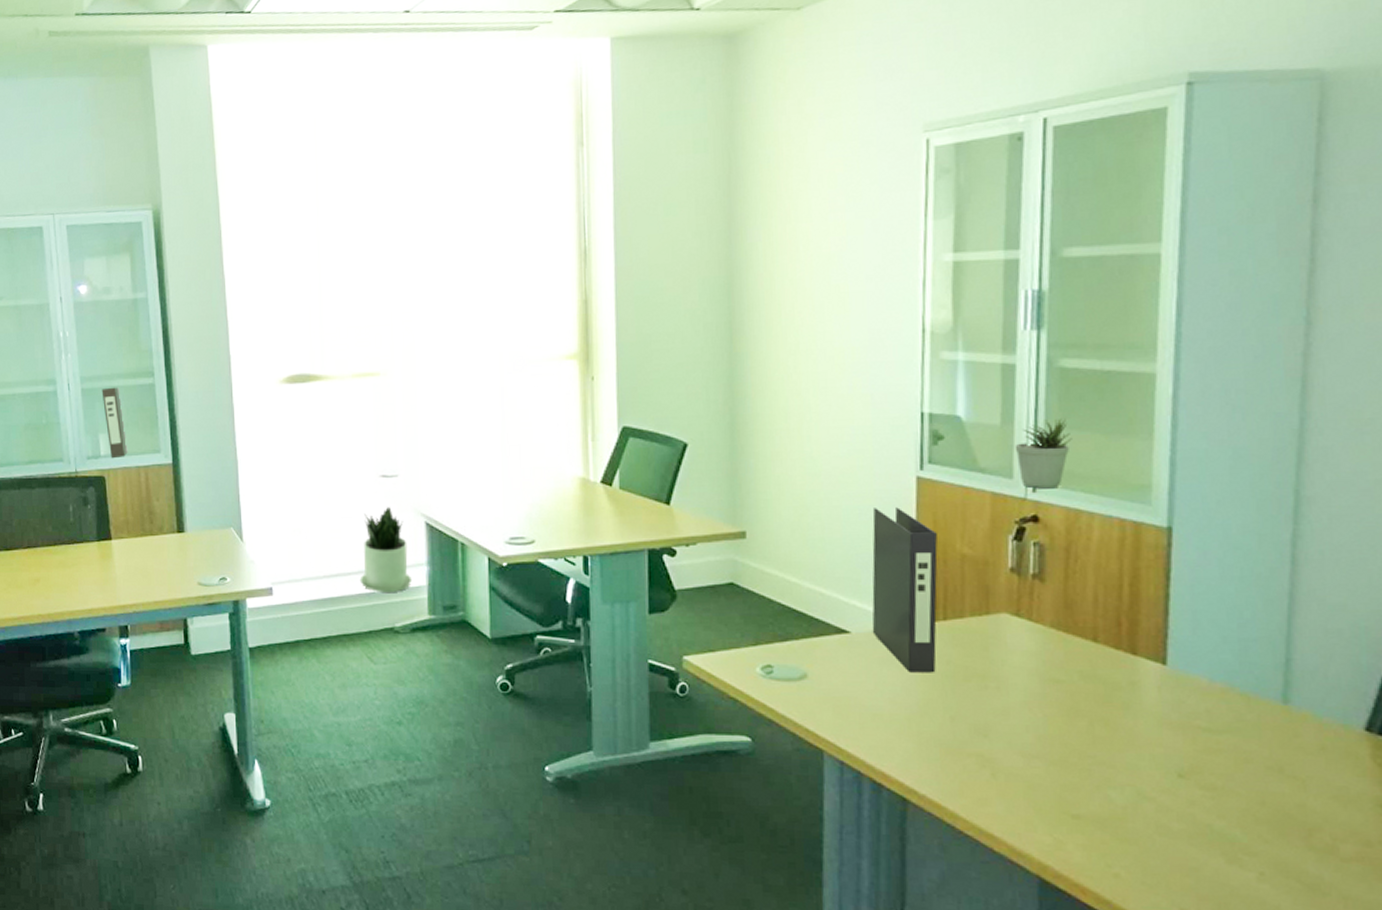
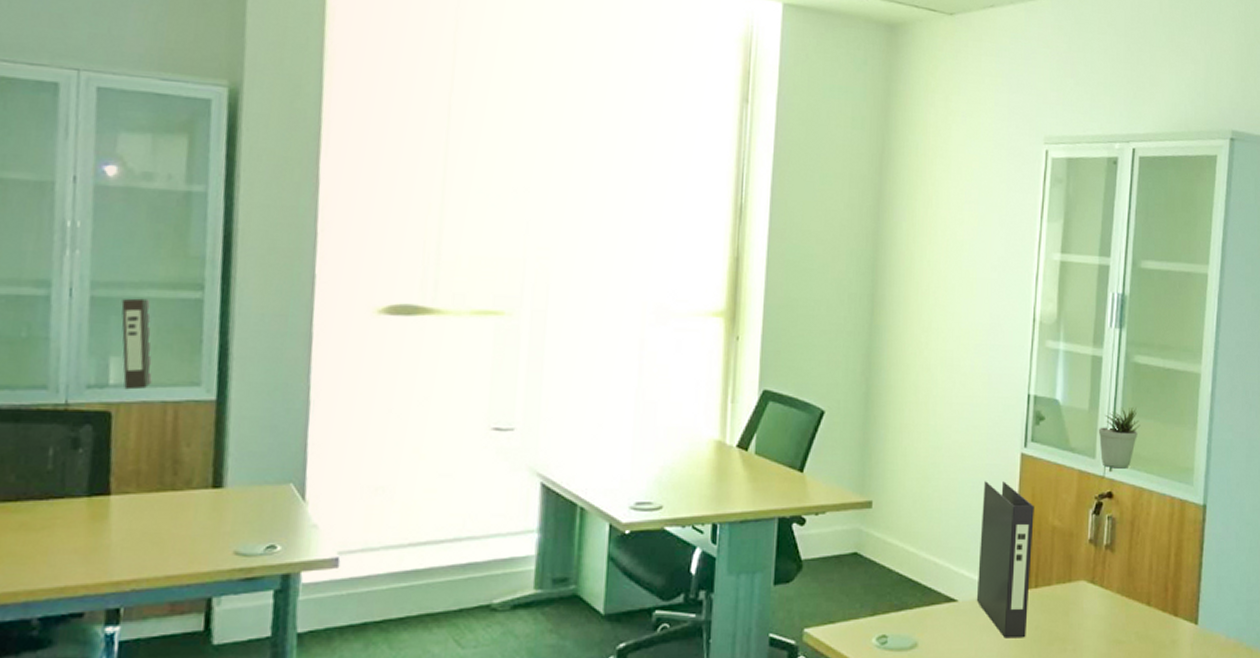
planter: present [359,507,413,592] -> none [454,465,519,563]

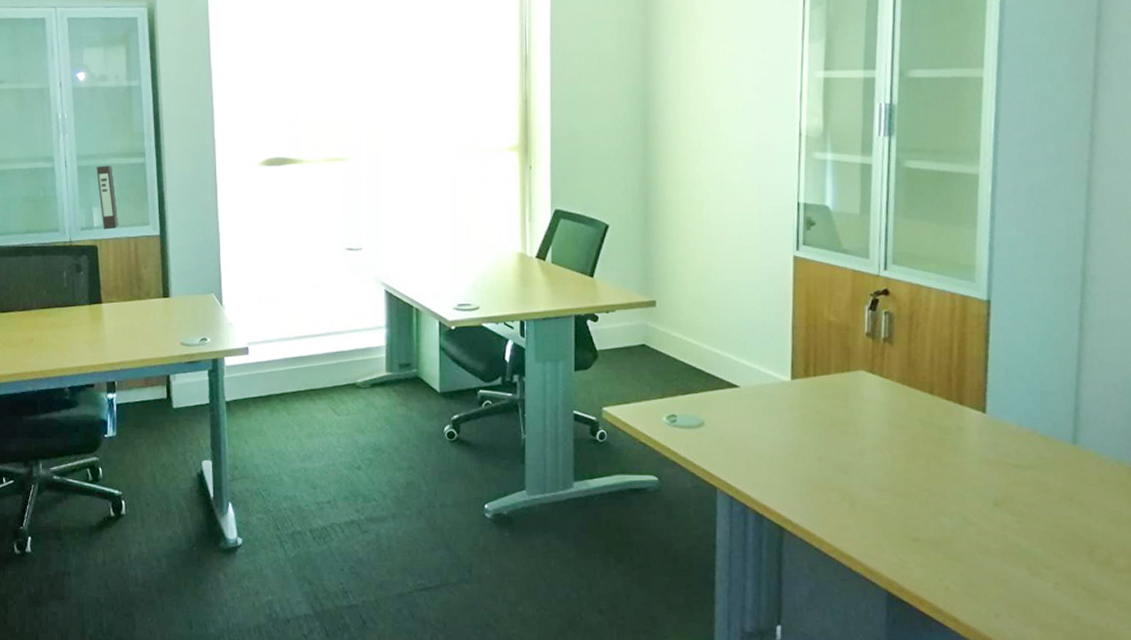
binder: present [976,481,1034,639] -> none [757,282,810,421]
potted plant: present [1098,407,1140,469] -> none [870,210,915,268]

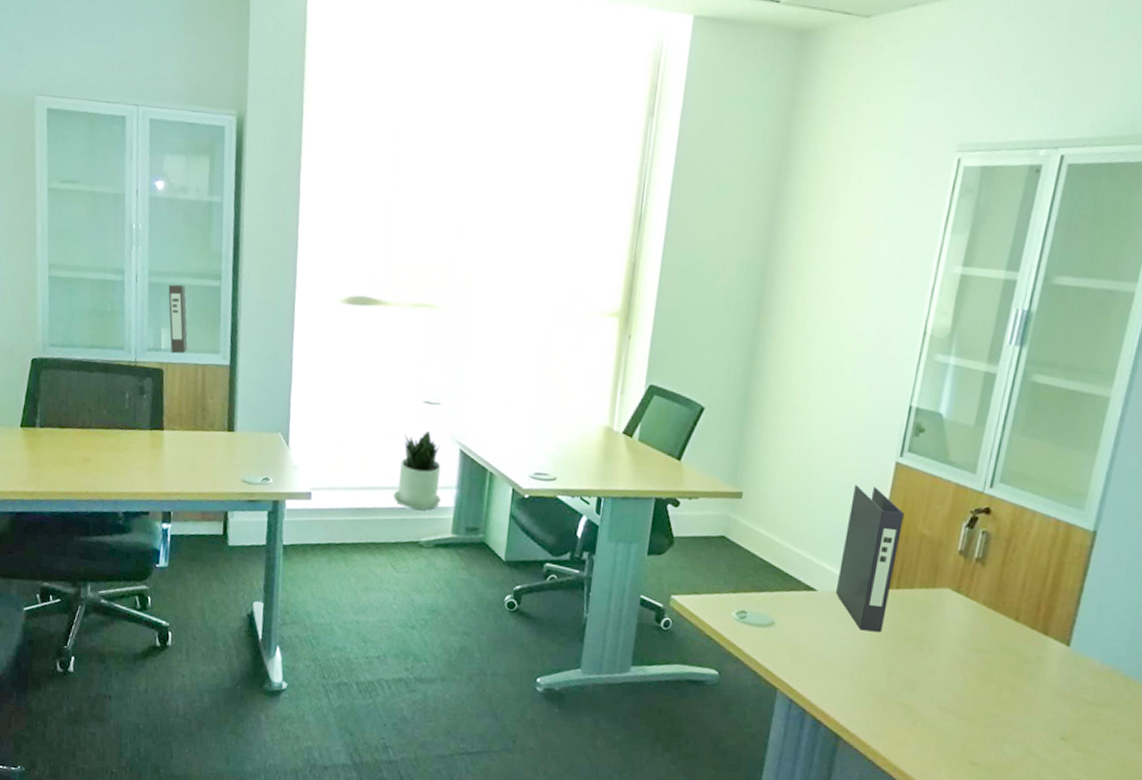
planter: none [326,277,373,352] -> present [393,431,442,510]
binder: none [757,282,810,421] -> present [835,485,904,633]

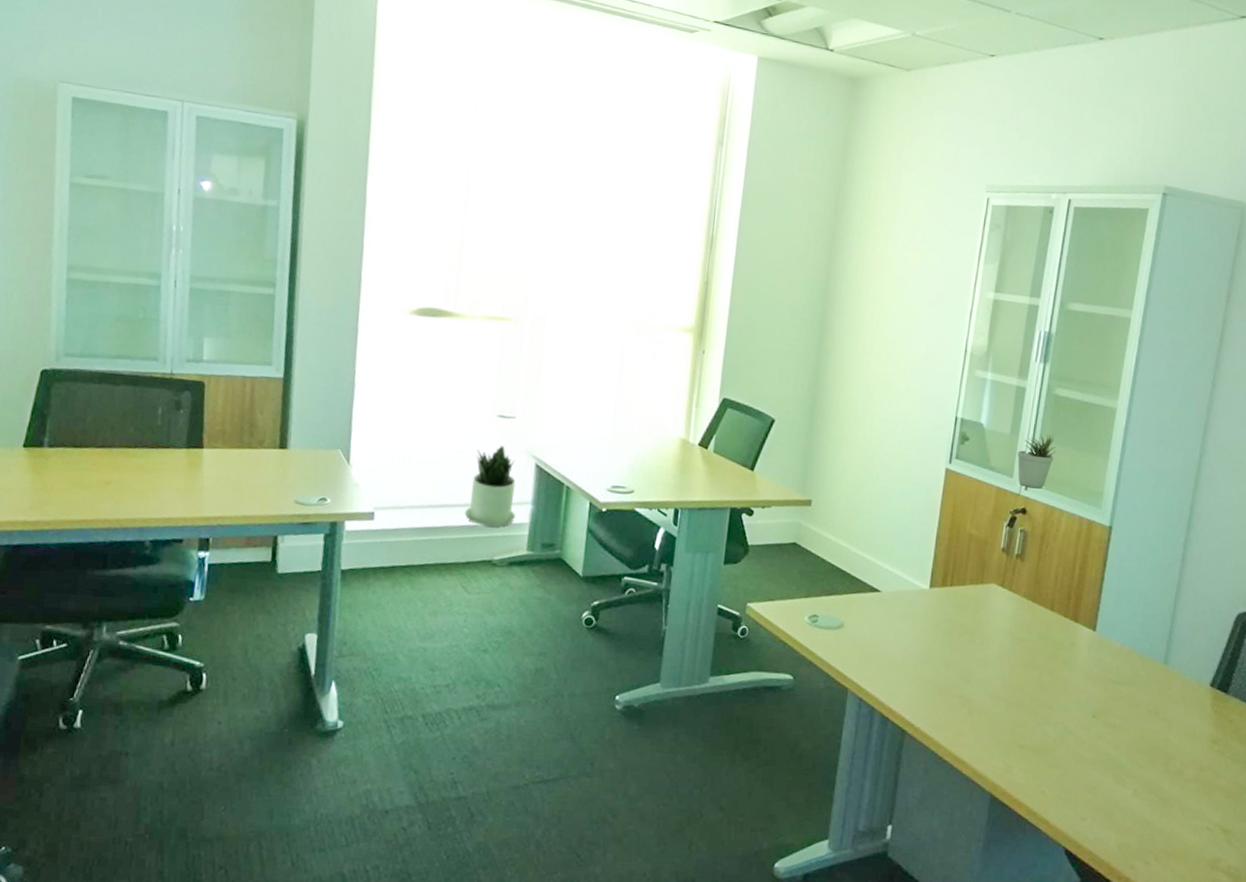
binder: present [168,284,189,354] -> none [213,291,236,366]
binder: present [835,485,904,633] -> none [897,490,954,629]
potted plant: none [982,426,1031,487] -> present [1017,434,1056,489]

